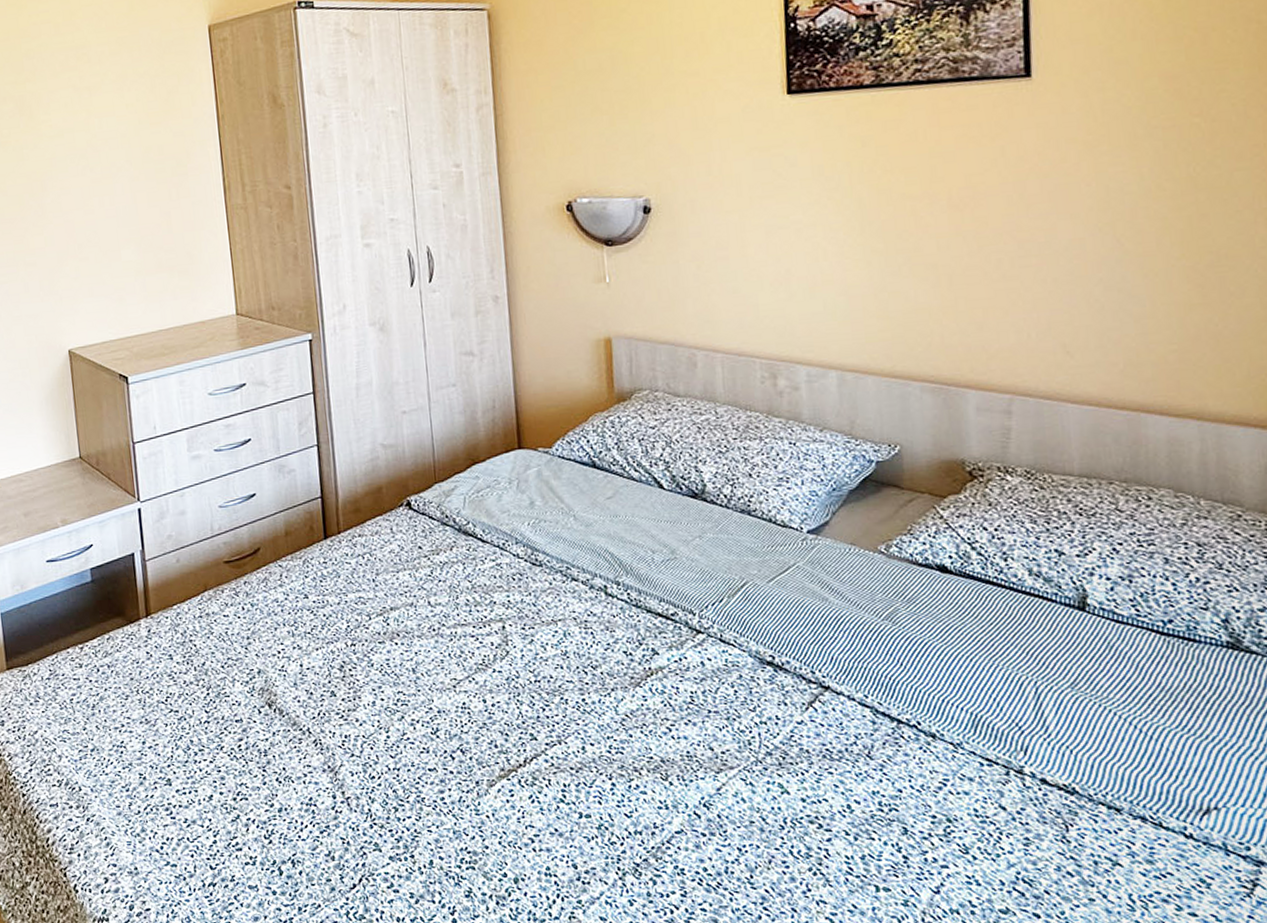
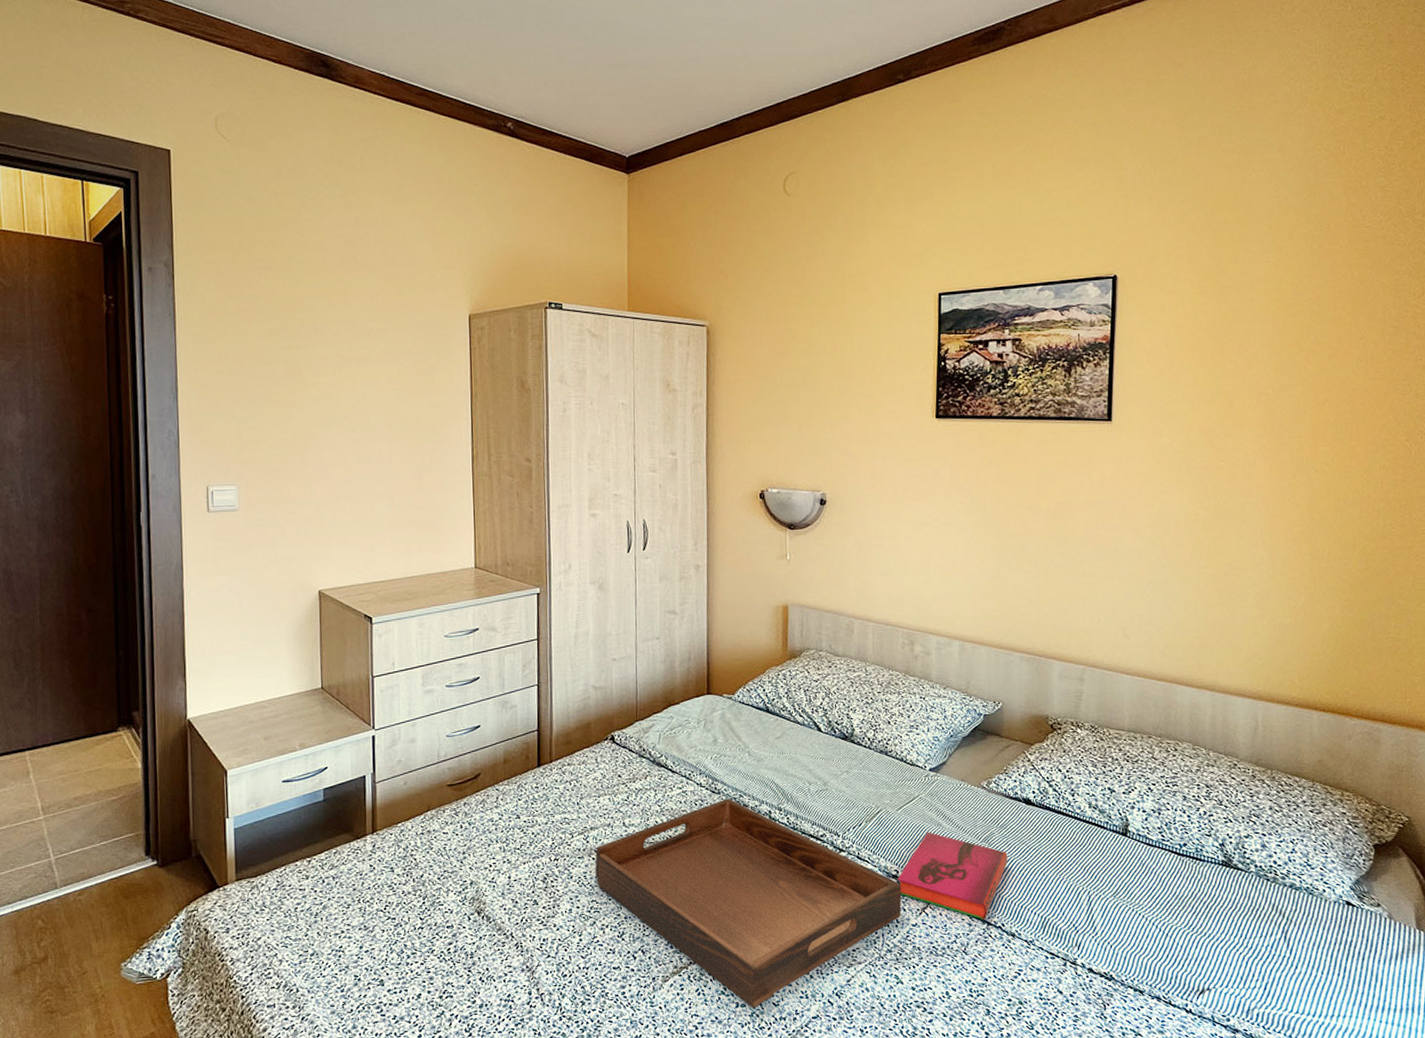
serving tray: none [398,571,782,819] -> present [595,798,902,1008]
hardback book: none [774,608,921,717] -> present [898,832,1008,920]

